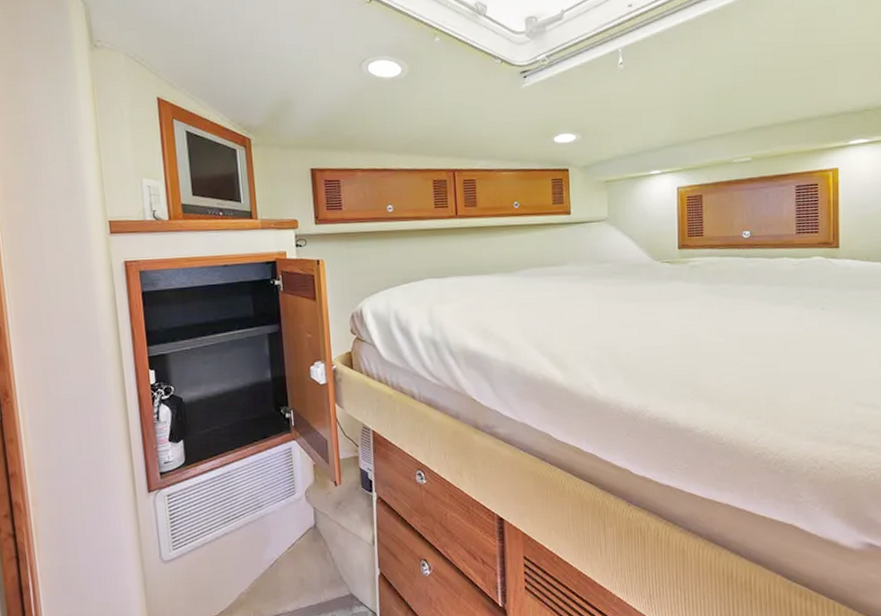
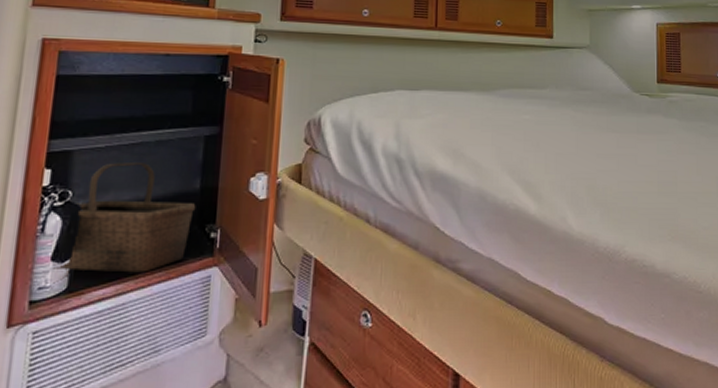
basket: none [172,360,271,449] -> present [53,163,196,273]

